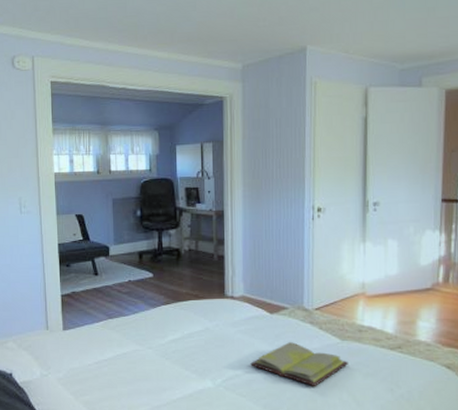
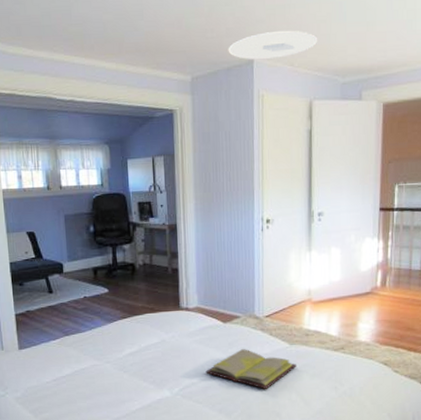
ceiling light: none [280,17,375,48] -> present [228,30,318,60]

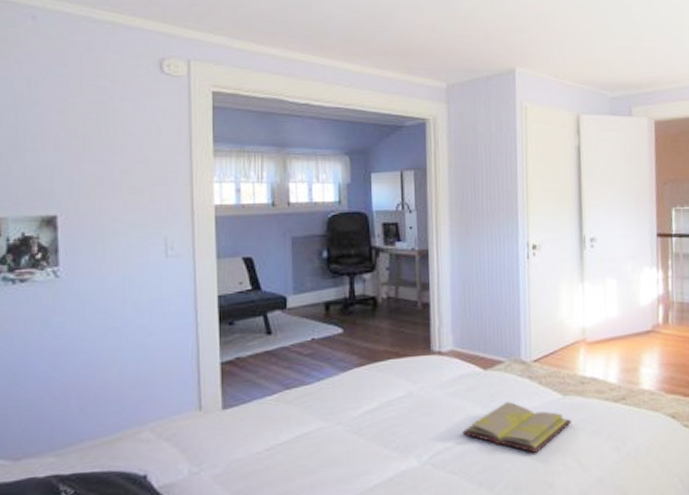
ceiling light: present [228,30,318,60] -> none [487,40,584,70]

